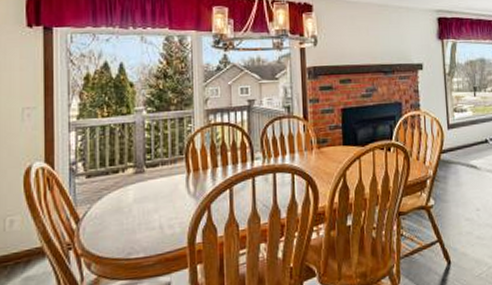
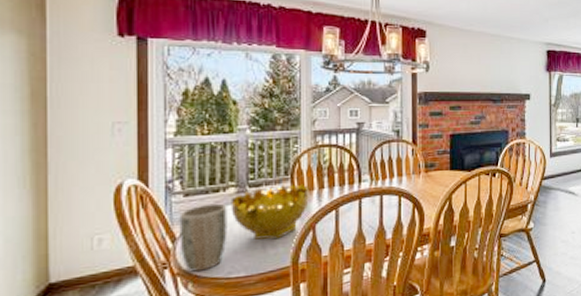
plant pot: none [82,184,127,253] -> present [179,203,227,272]
decorative bowl: none [129,163,204,220] -> present [231,183,309,240]

